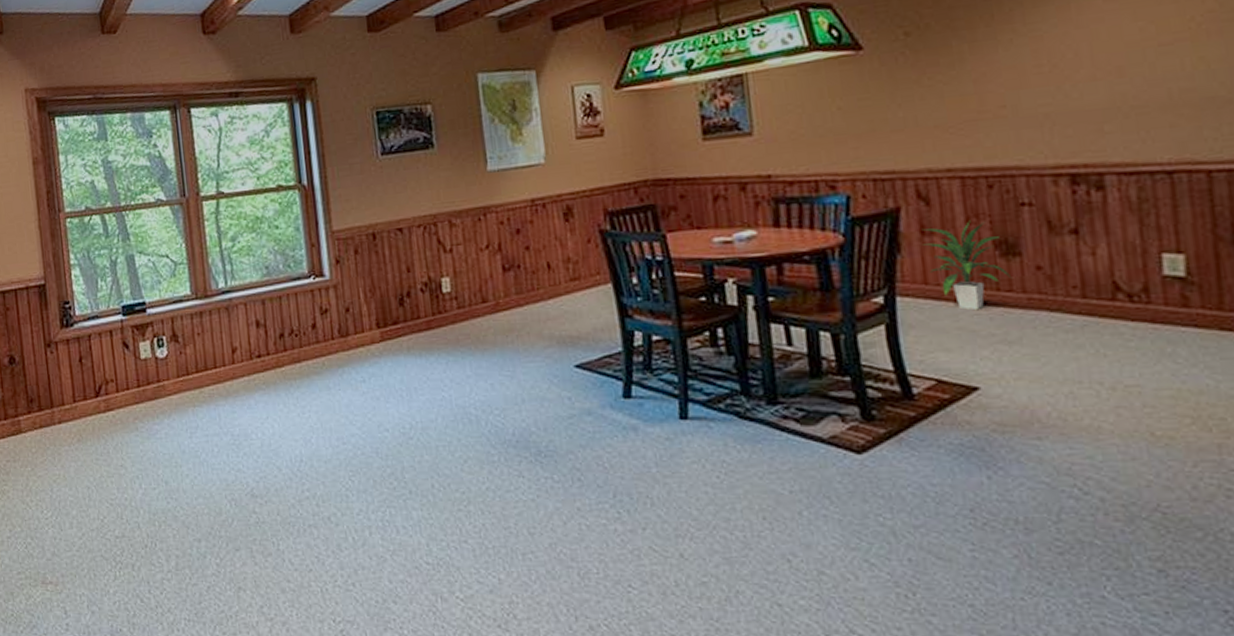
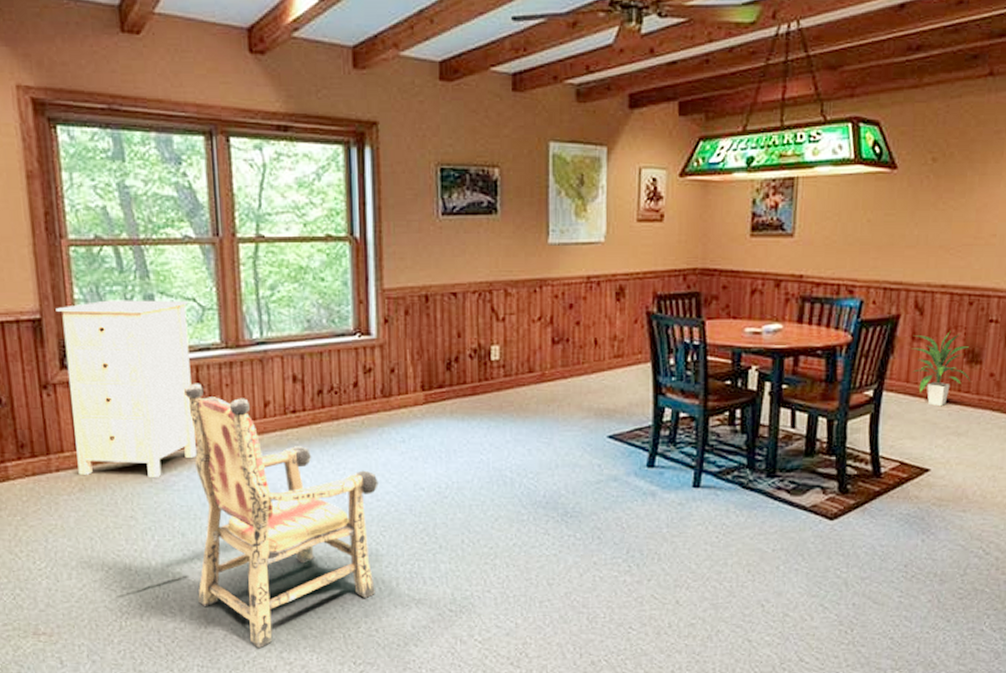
storage cabinet: none [56,258,175,428] -> present [56,300,196,478]
armchair: none [162,333,349,601] -> present [184,383,378,648]

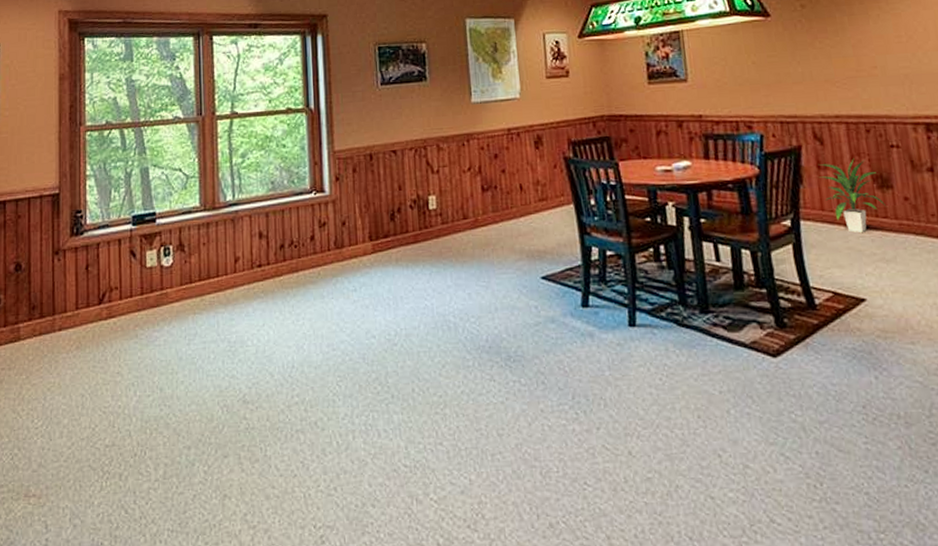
storage cabinet: present [56,300,196,478] -> none [71,171,176,335]
armchair: present [184,383,378,648] -> none [169,243,334,509]

